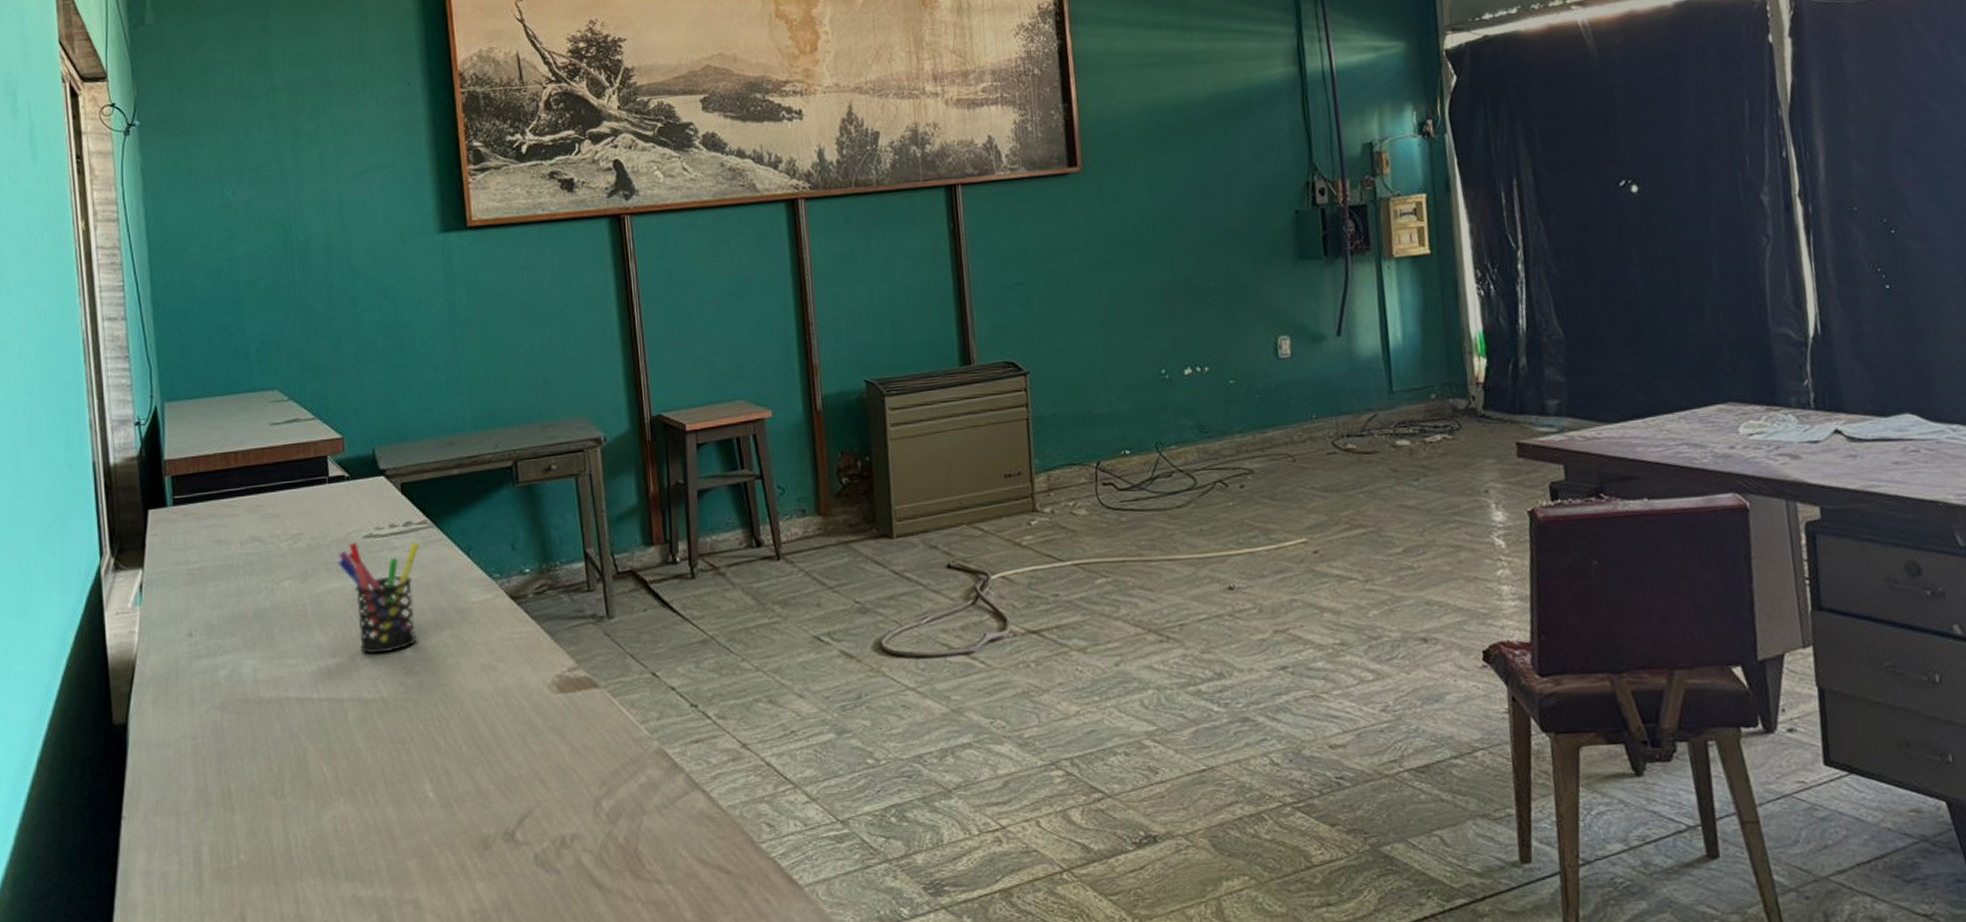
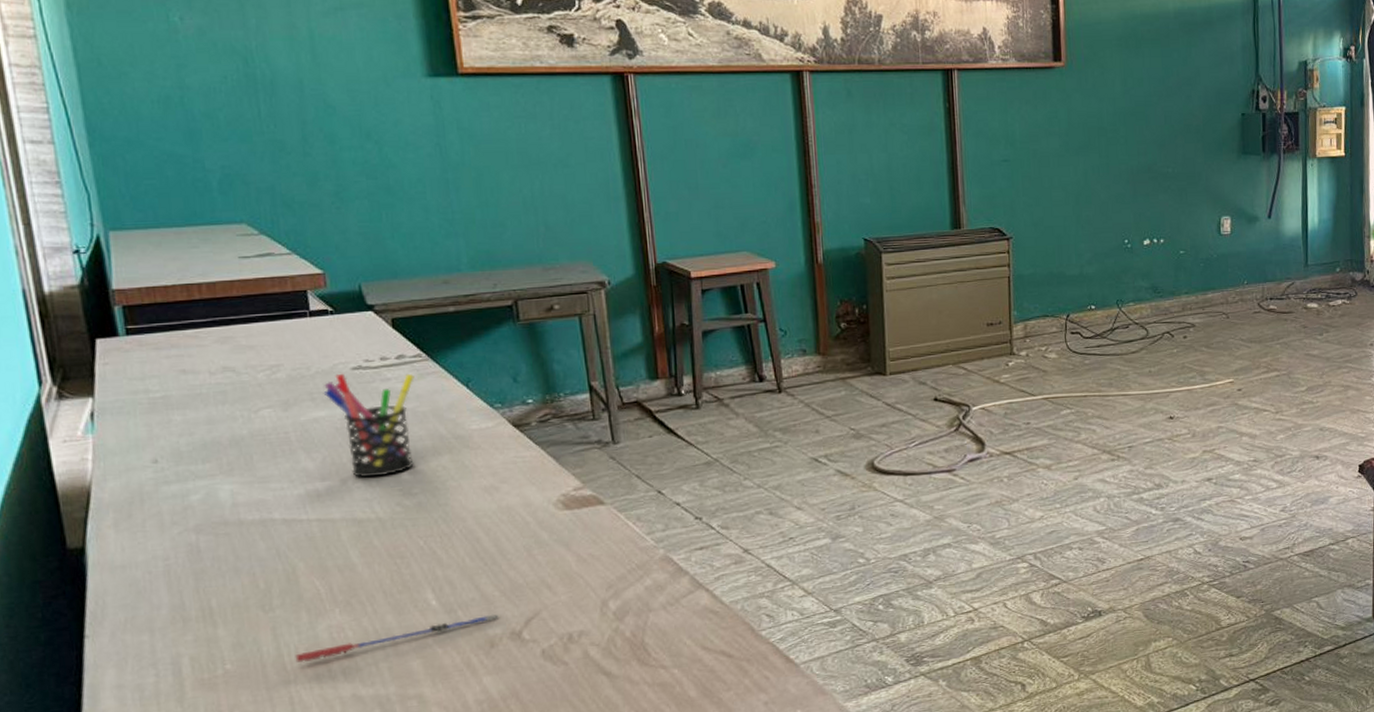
pen: none [302,810,493,857] -> present [295,614,499,663]

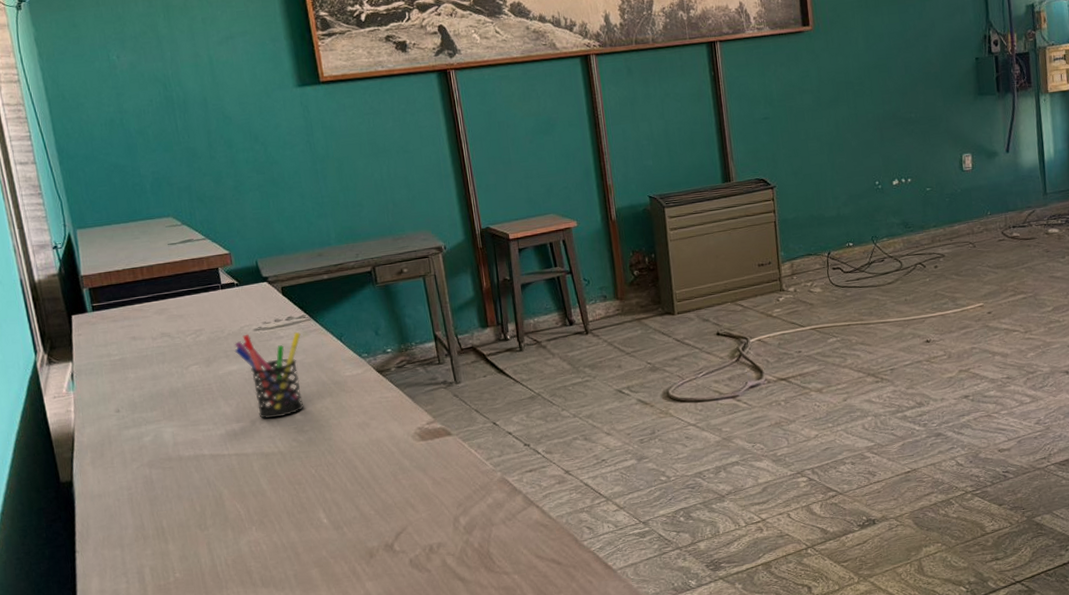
pen: present [295,614,499,663] -> none [225,529,375,572]

